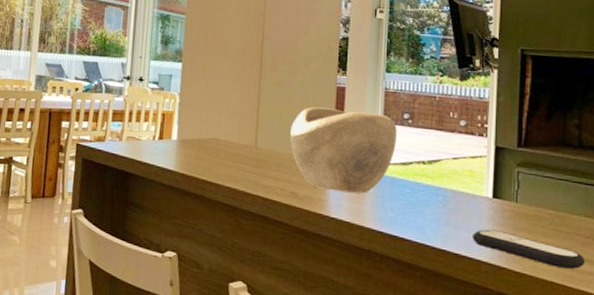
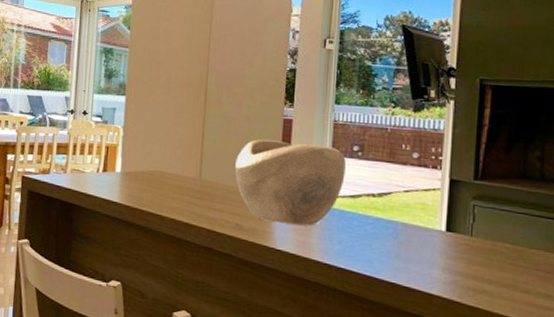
remote control: present [473,229,586,270] -> none [424,263,545,305]

